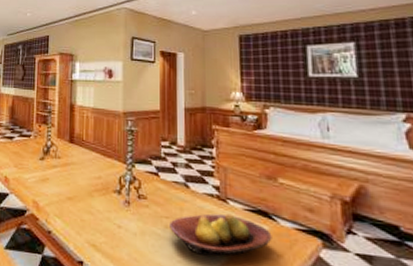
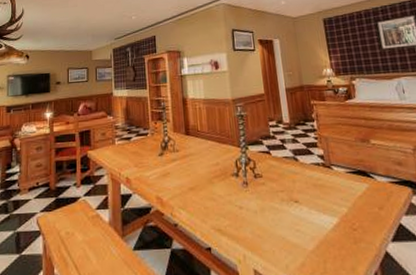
fruit bowl: present [170,213,272,257] -> none [285,178,373,221]

